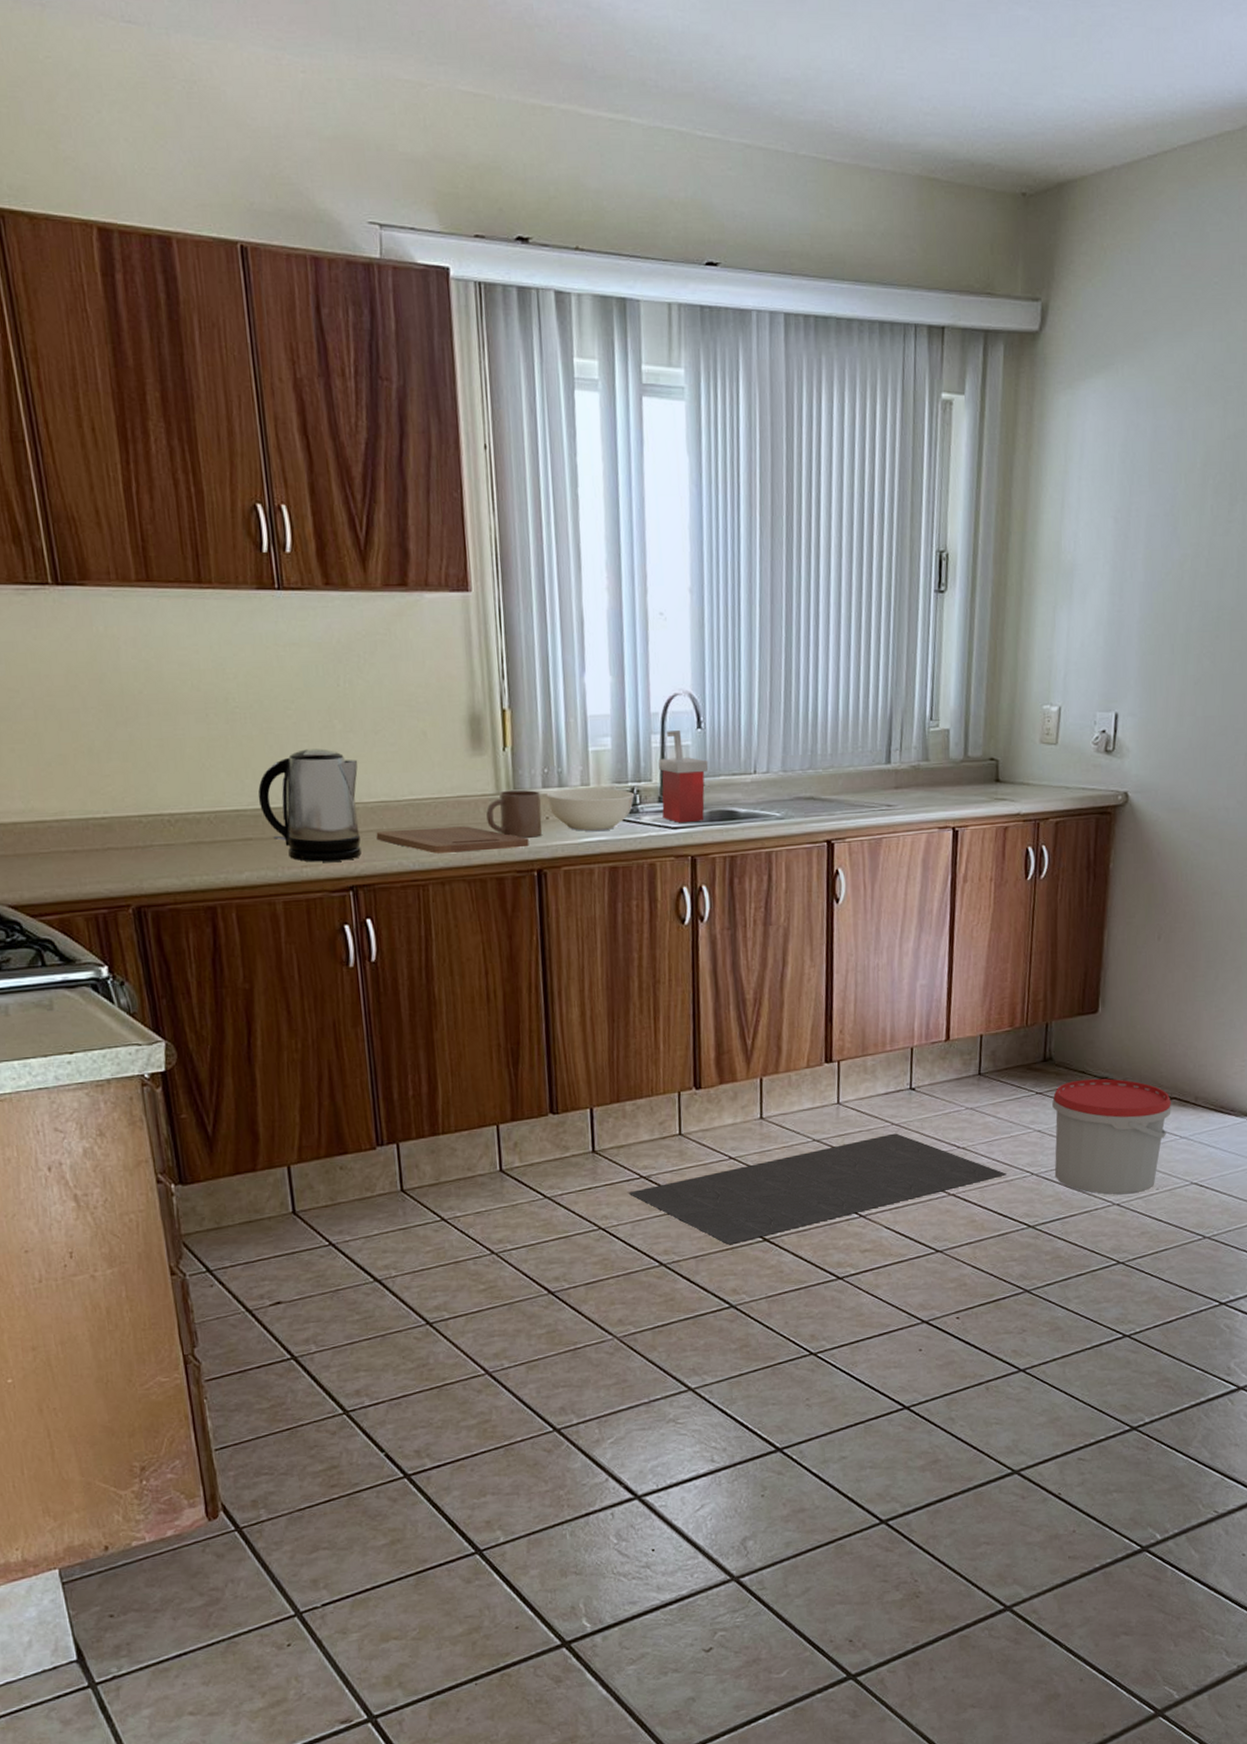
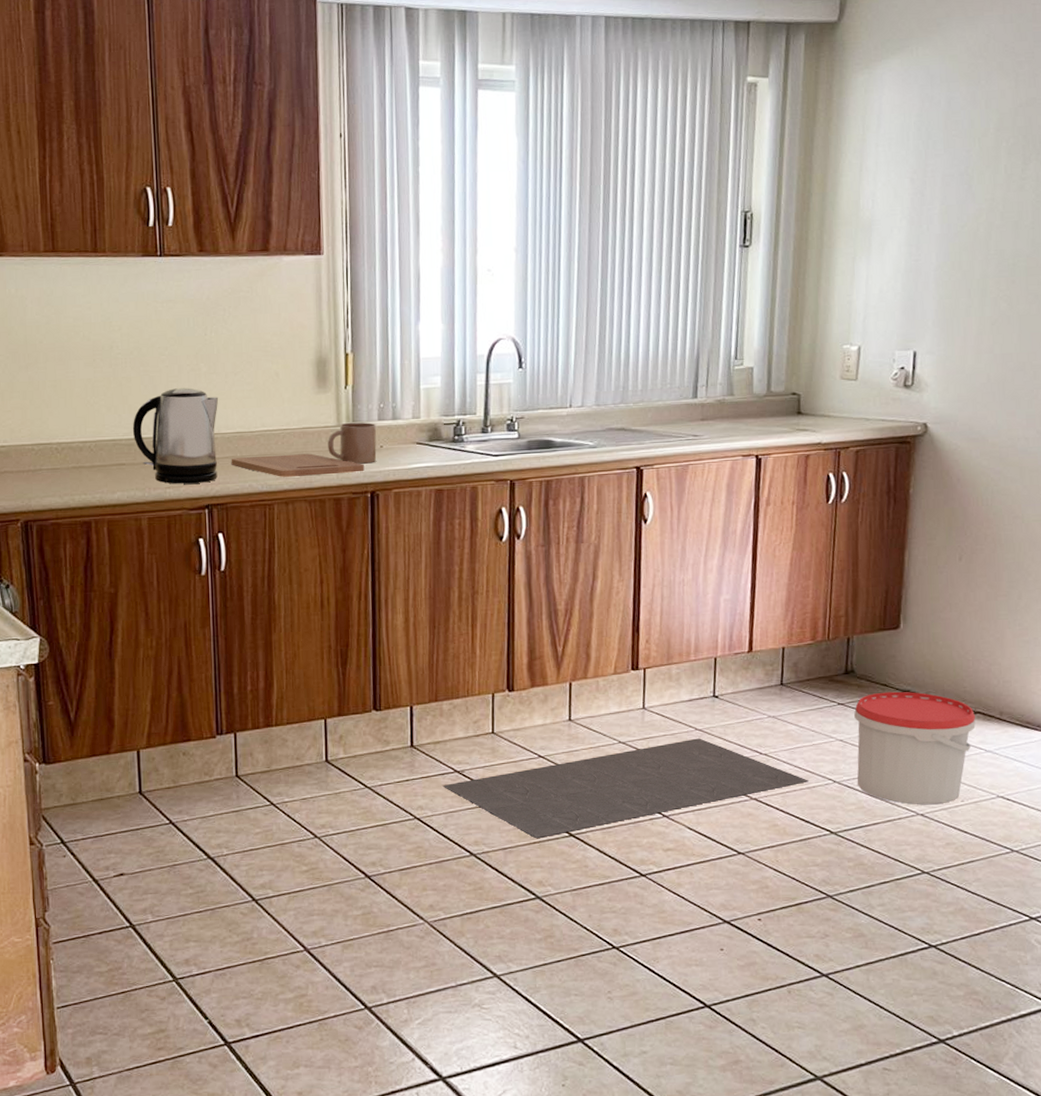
bowl: present [546,787,635,832] -> none [381,420,461,458]
soap dispenser: present [658,730,709,822] -> none [483,370,528,451]

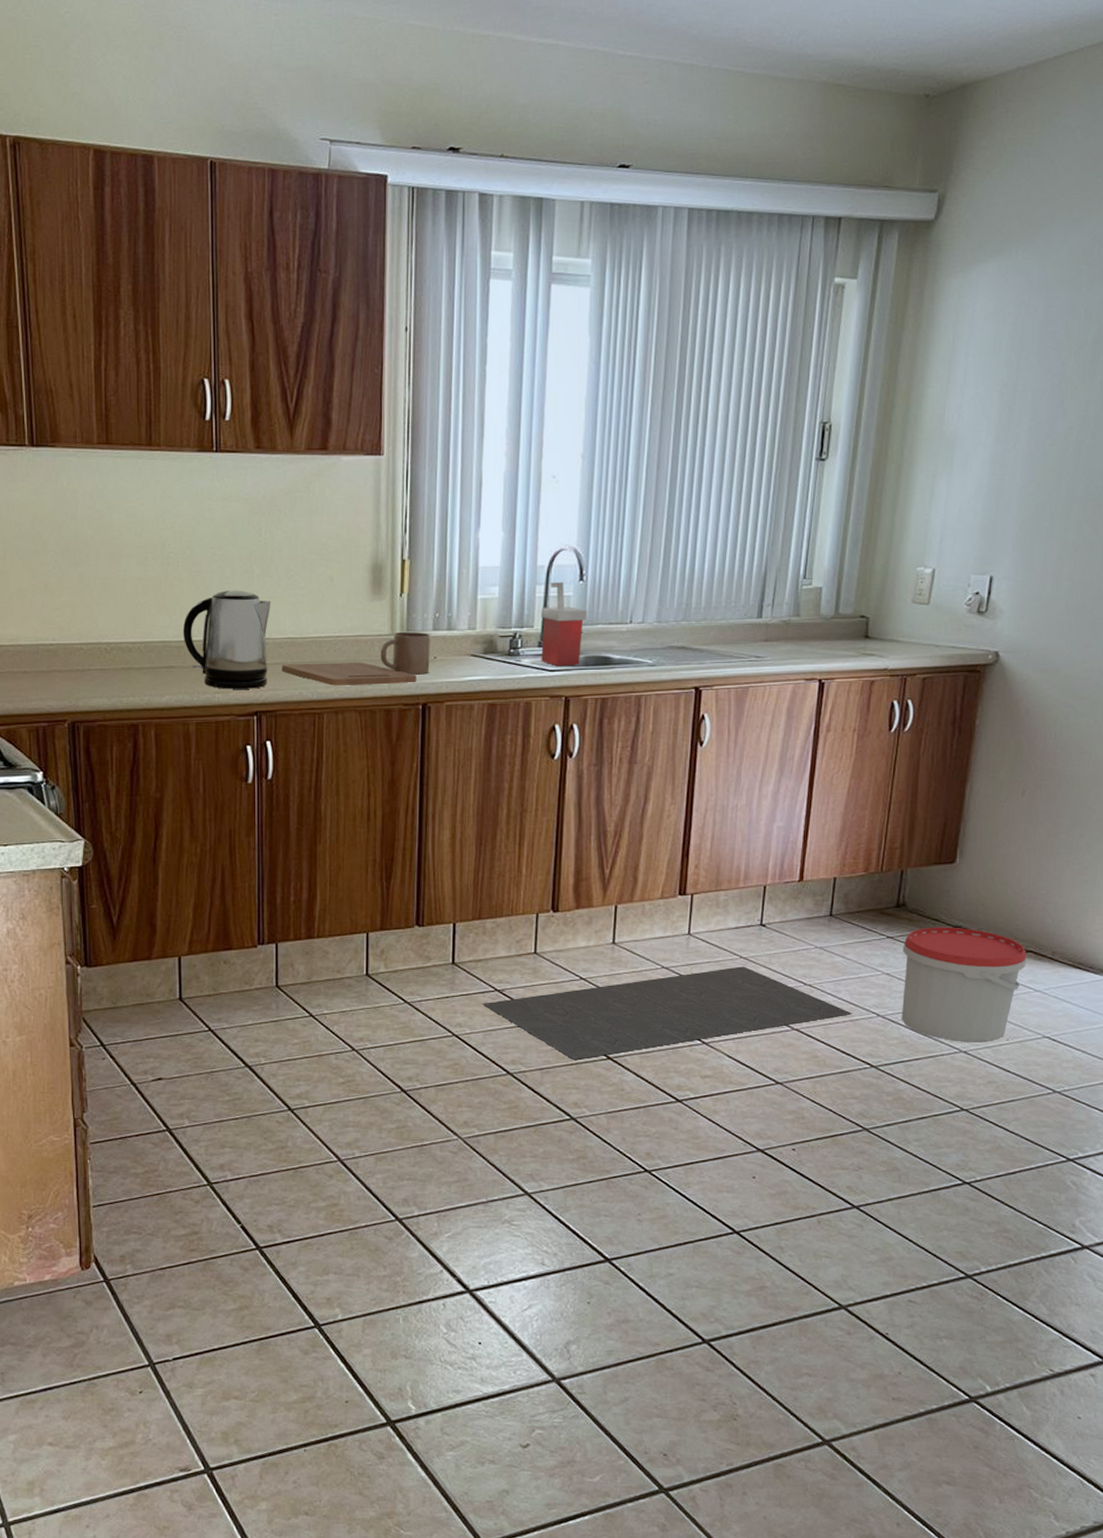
soap dispenser: none [483,370,528,451] -> present [541,582,587,666]

